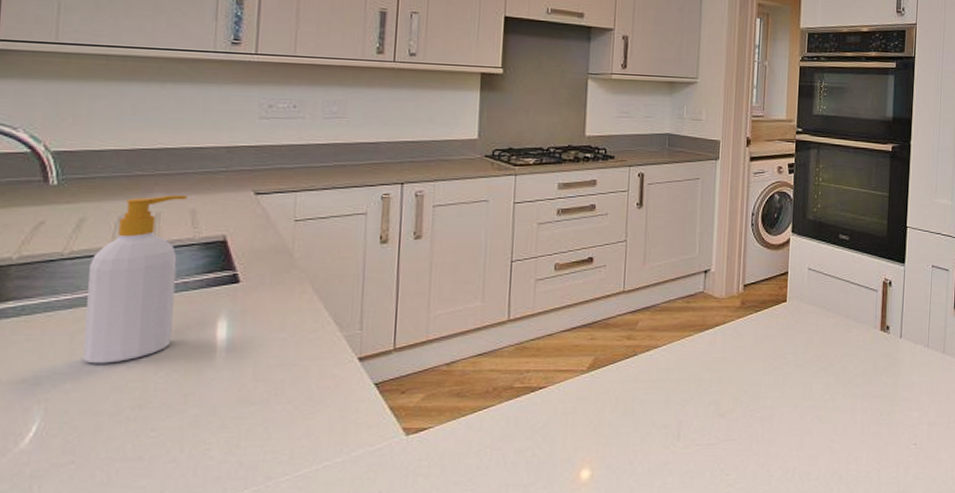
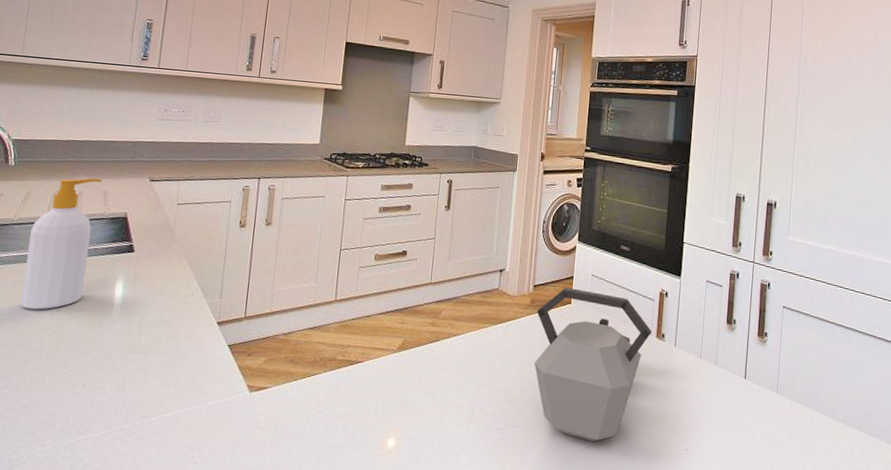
kettle: none [747,284,876,447] -> present [533,287,652,442]

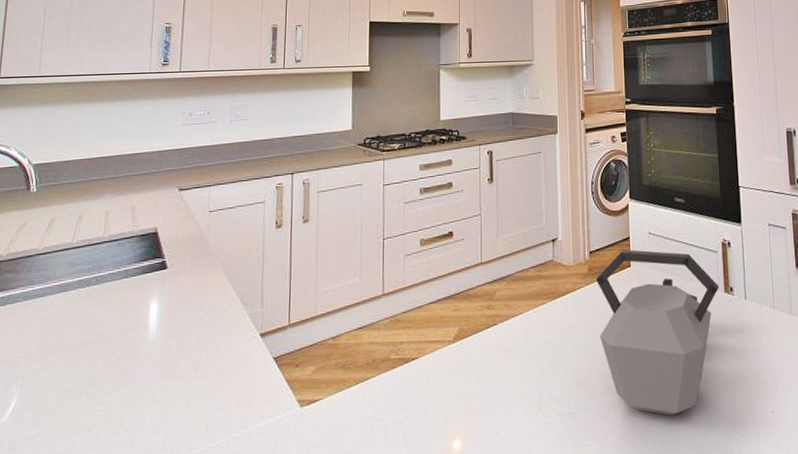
soap bottle: present [20,178,102,310] -> none [50,195,129,345]

